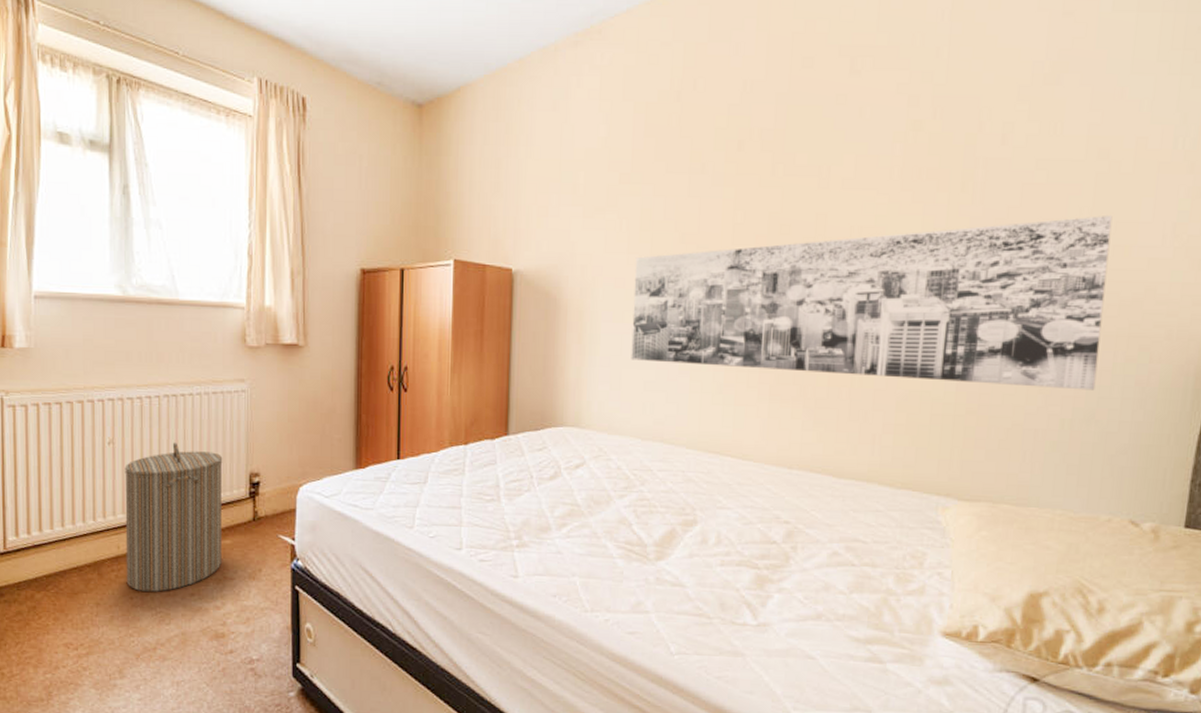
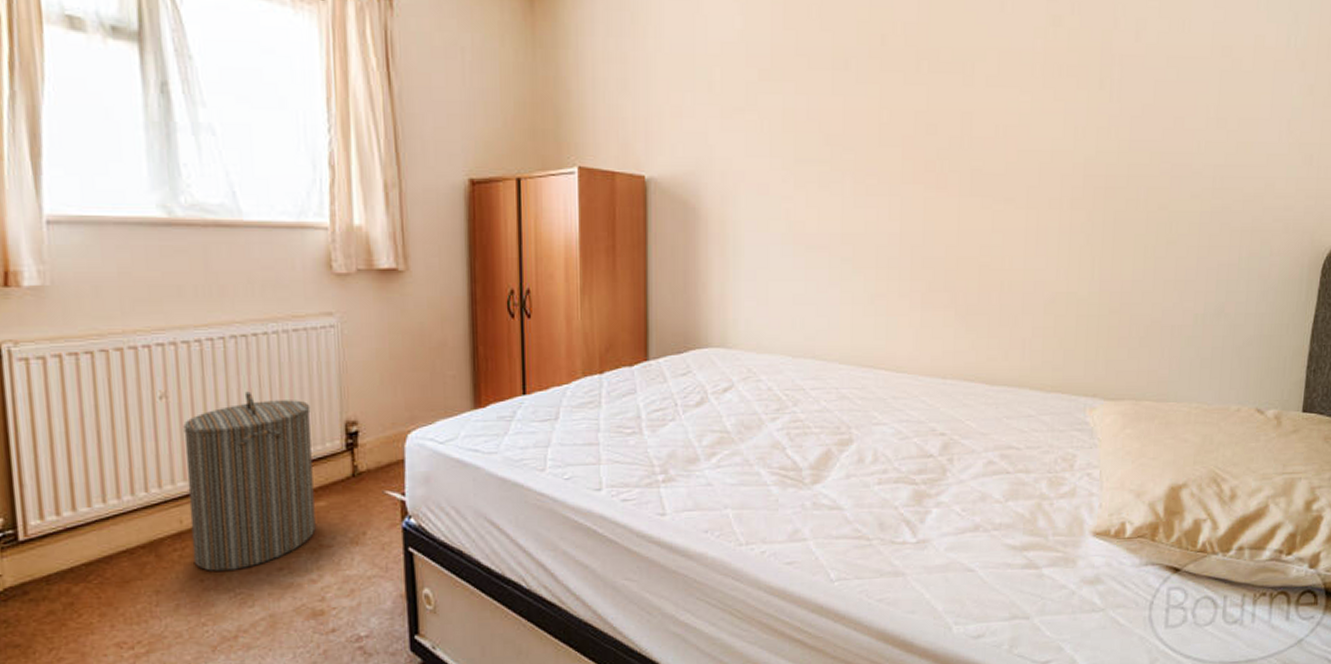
wall art: present [631,215,1113,391] -> none [778,112,1236,285]

